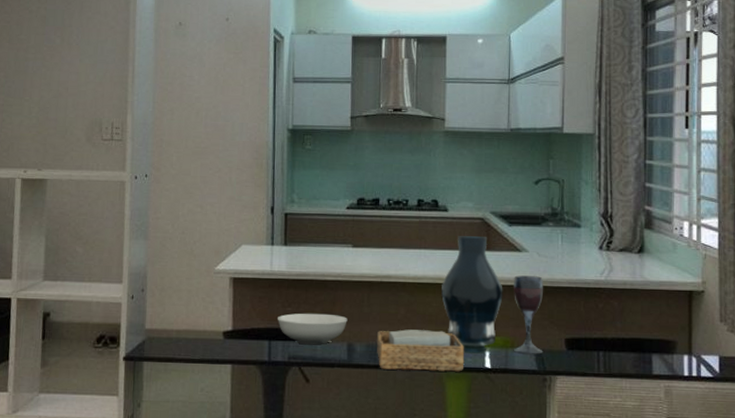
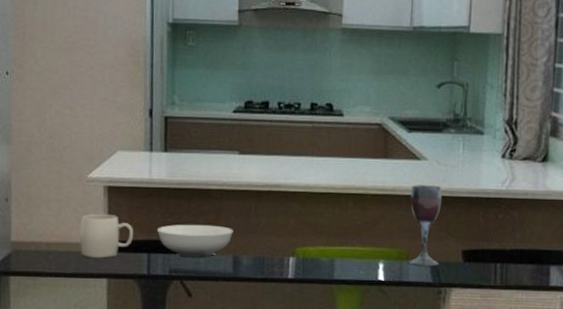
mug: none [206,303,257,346] -> present [79,213,134,259]
napkin holder: present [376,329,465,372] -> none [263,241,357,285]
vase: present [441,236,503,354] -> none [334,143,400,266]

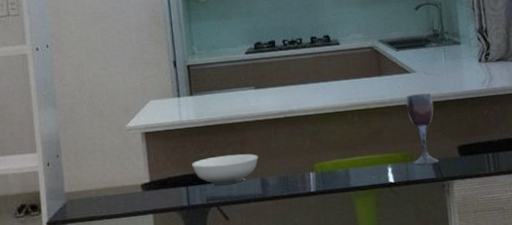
mug: present [79,213,134,259] -> none [124,156,172,199]

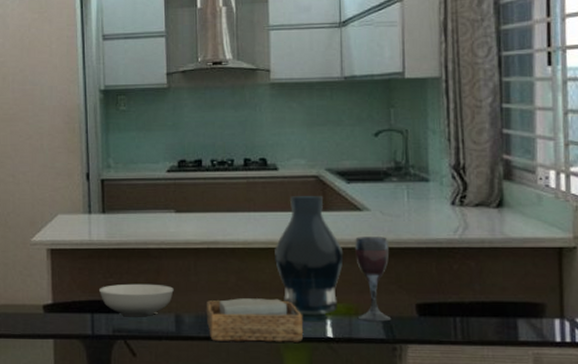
napkin holder: none [287,154,371,198] -> present [206,298,304,342]
vase: none [341,63,398,172] -> present [275,196,344,322]

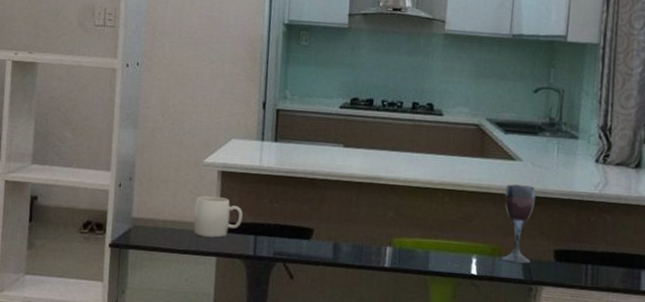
mug: none [25,275,77,320] -> present [193,195,243,239]
bowl: present [98,283,174,317] -> none [263,210,335,243]
napkin holder: present [206,298,304,342] -> none [362,232,451,277]
vase: present [275,196,344,322] -> none [431,141,494,260]

